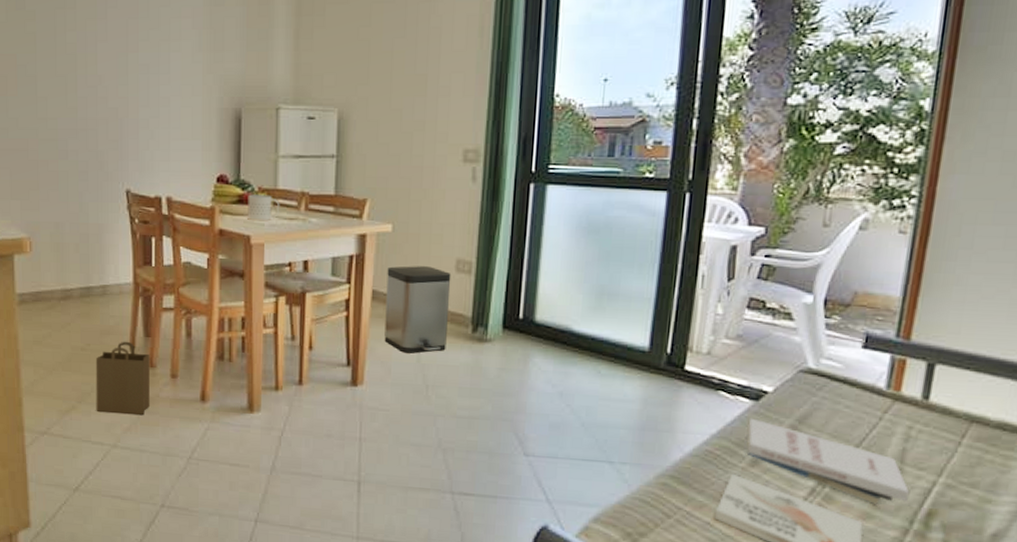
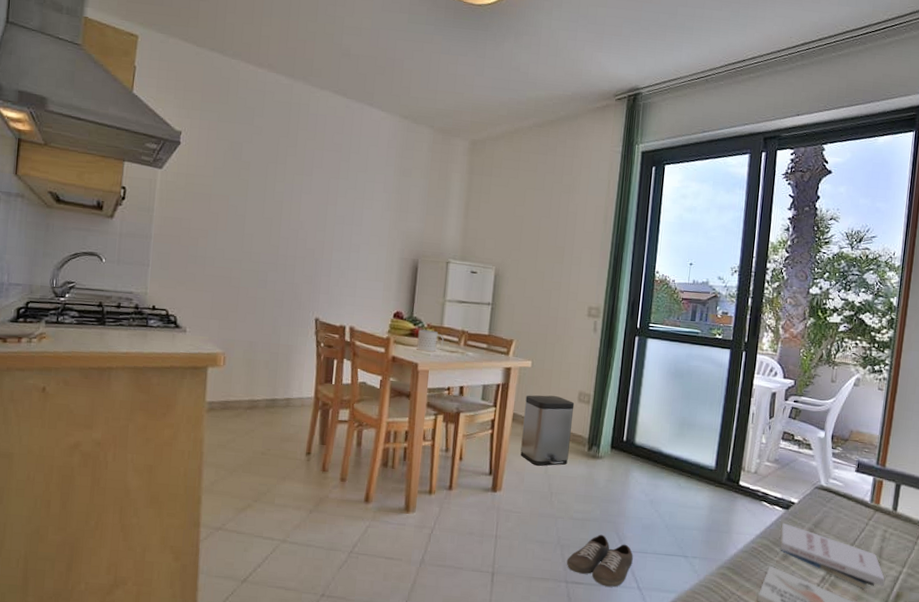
shopping bag: present [95,341,150,415] -> none [270,447,323,513]
shoe: none [451,435,539,500] -> present [566,534,633,587]

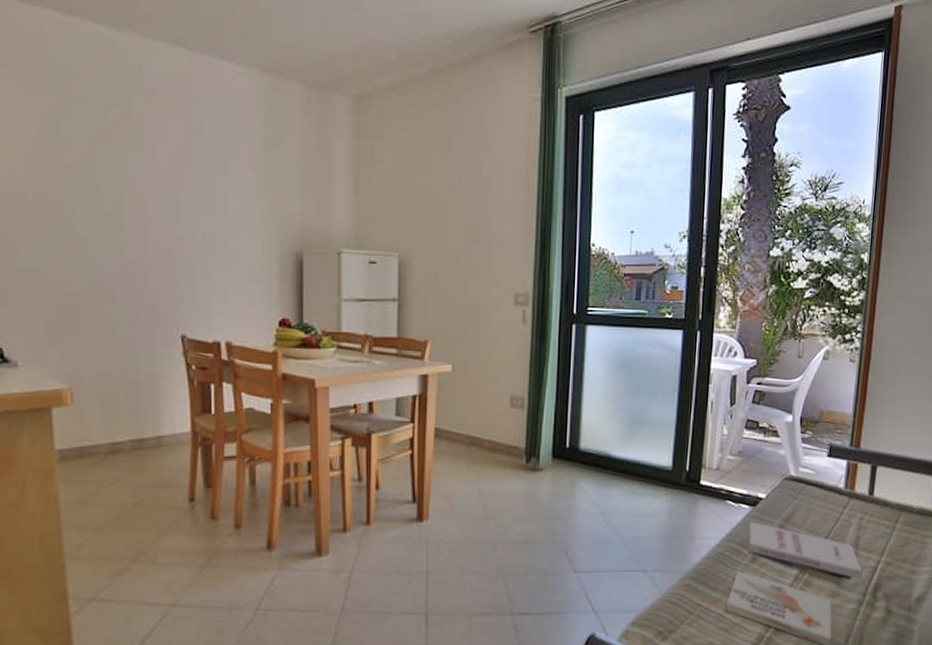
mug: present [416,329,444,353] -> none [311,338,344,365]
pedal bin: present [520,395,575,466] -> none [447,403,507,486]
shoe: present [566,534,633,587] -> none [510,556,586,614]

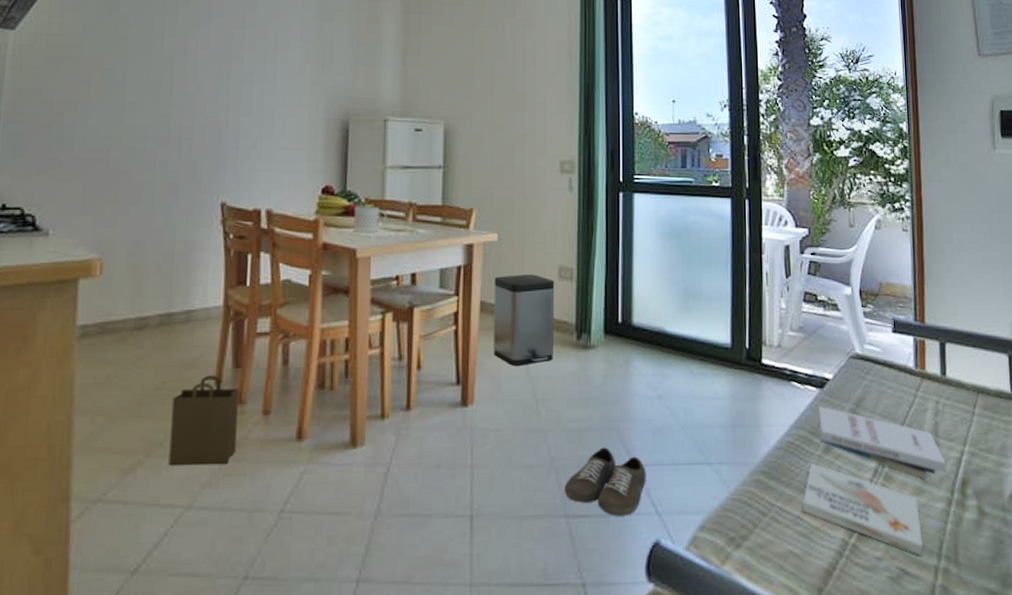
shopping bag: none [150,493,212,570] -> present [168,374,239,465]
mug: none [311,338,344,365] -> present [353,206,387,234]
pedal bin: none [447,403,507,486] -> present [494,275,555,366]
shoe: none [510,556,586,614] -> present [564,447,646,516]

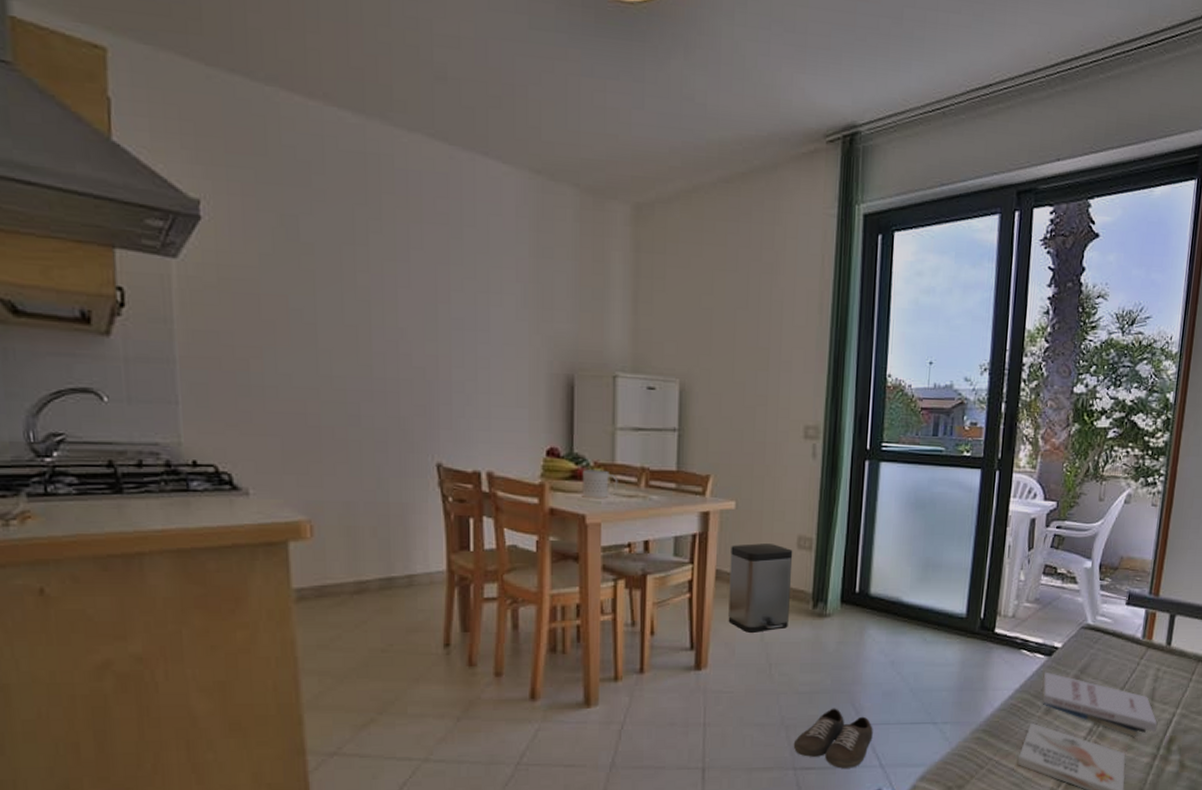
shopping bag: present [168,374,239,465] -> none [400,638,469,722]

